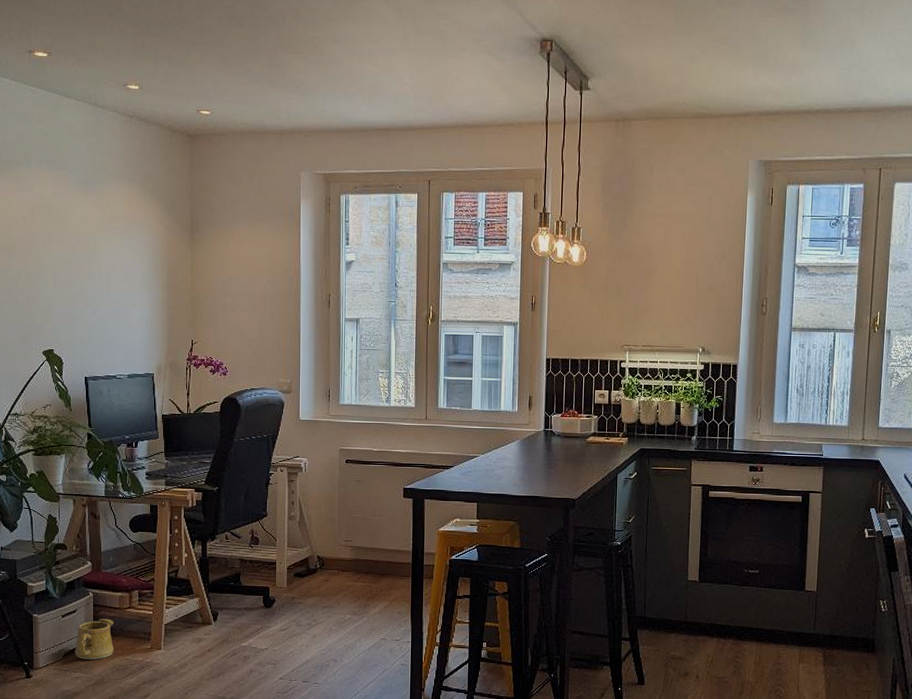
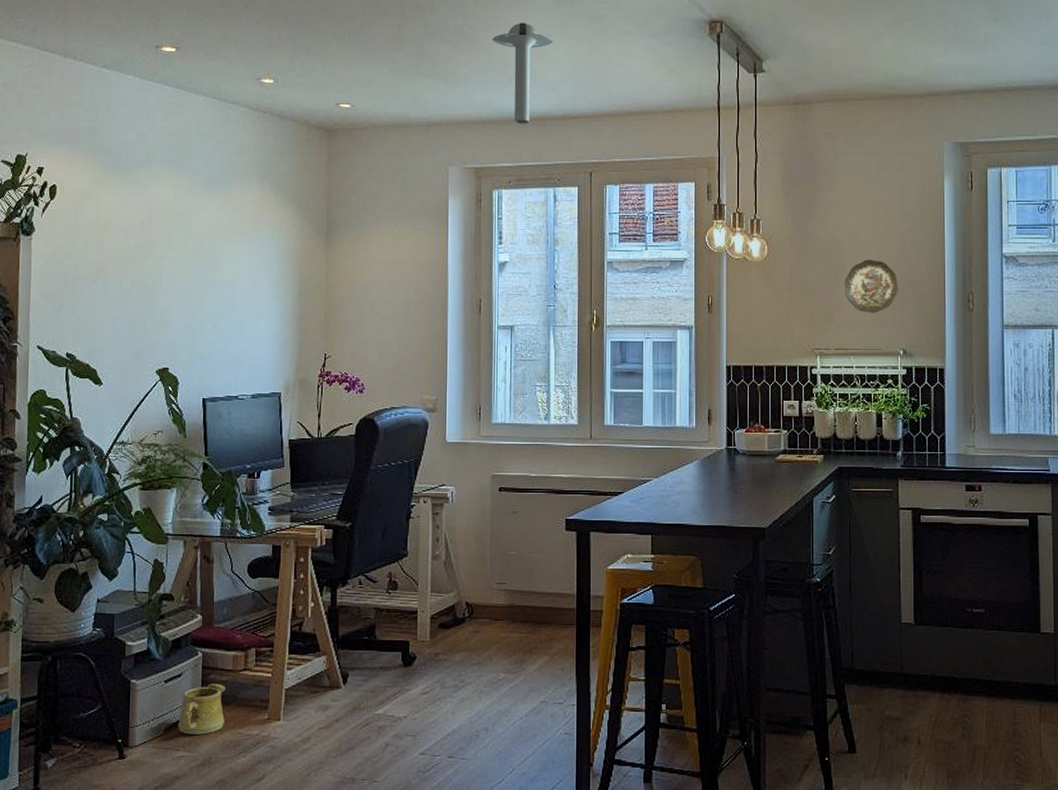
ceiling light: none [340,36,396,134] -> present [492,22,553,124]
decorative plate: none [653,266,701,315] -> present [844,260,898,313]

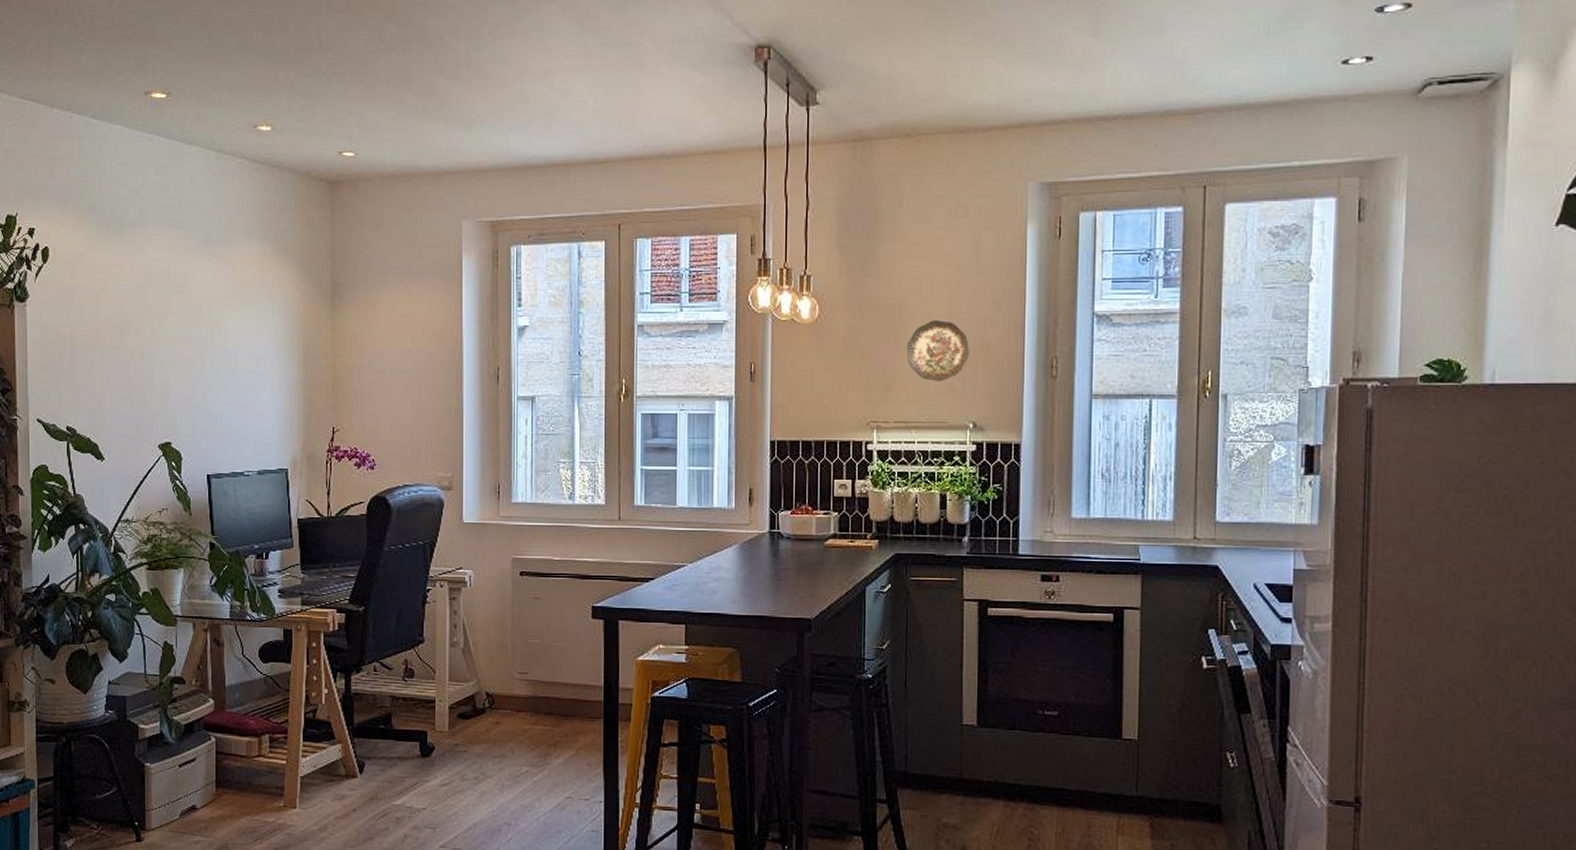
watering can: present [177,684,225,735] -> none [193,769,240,820]
ceiling light: present [492,22,553,124] -> none [509,54,577,171]

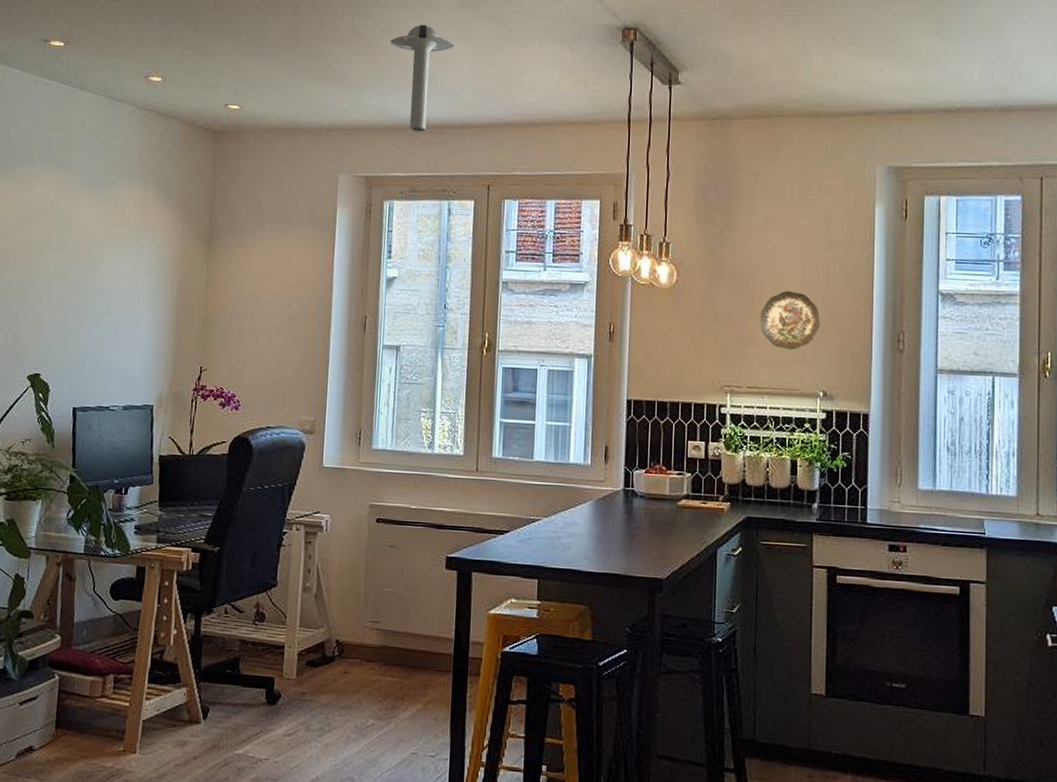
ceiling light: none [509,54,577,171] -> present [390,24,454,132]

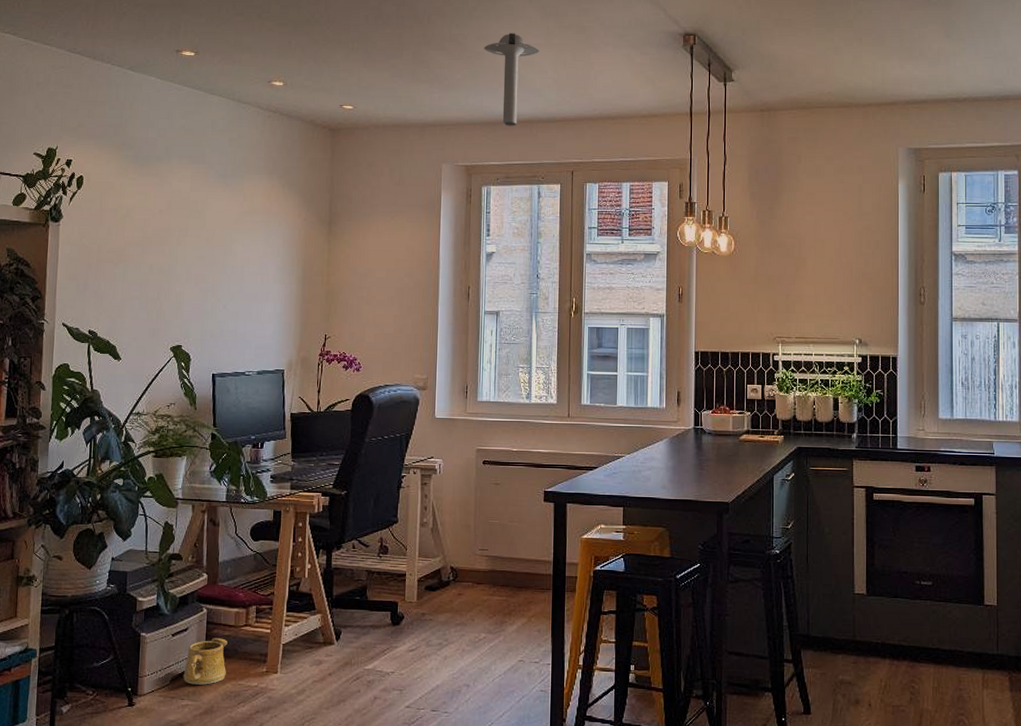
watering can: none [30,709,81,763] -> present [183,638,228,685]
decorative plate: present [760,291,820,350] -> none [805,255,855,305]

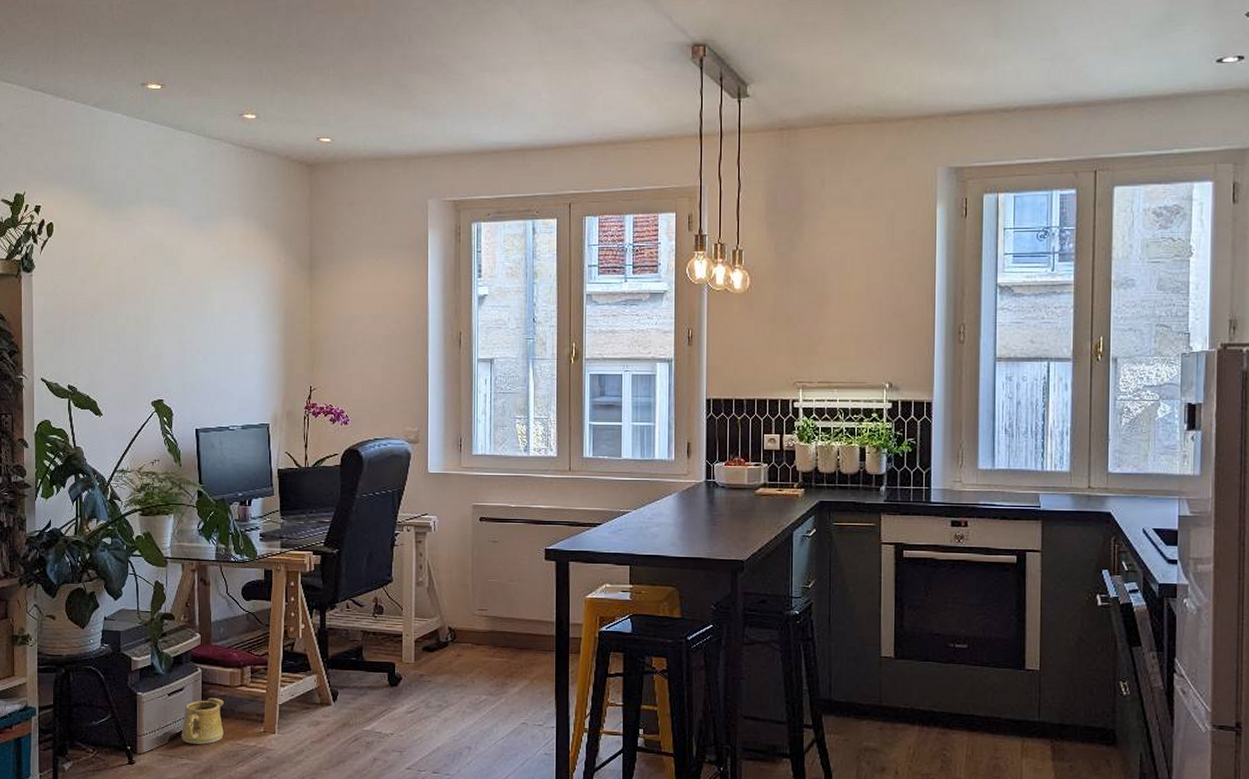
ceiling light: present [484,33,540,126] -> none [470,50,532,156]

